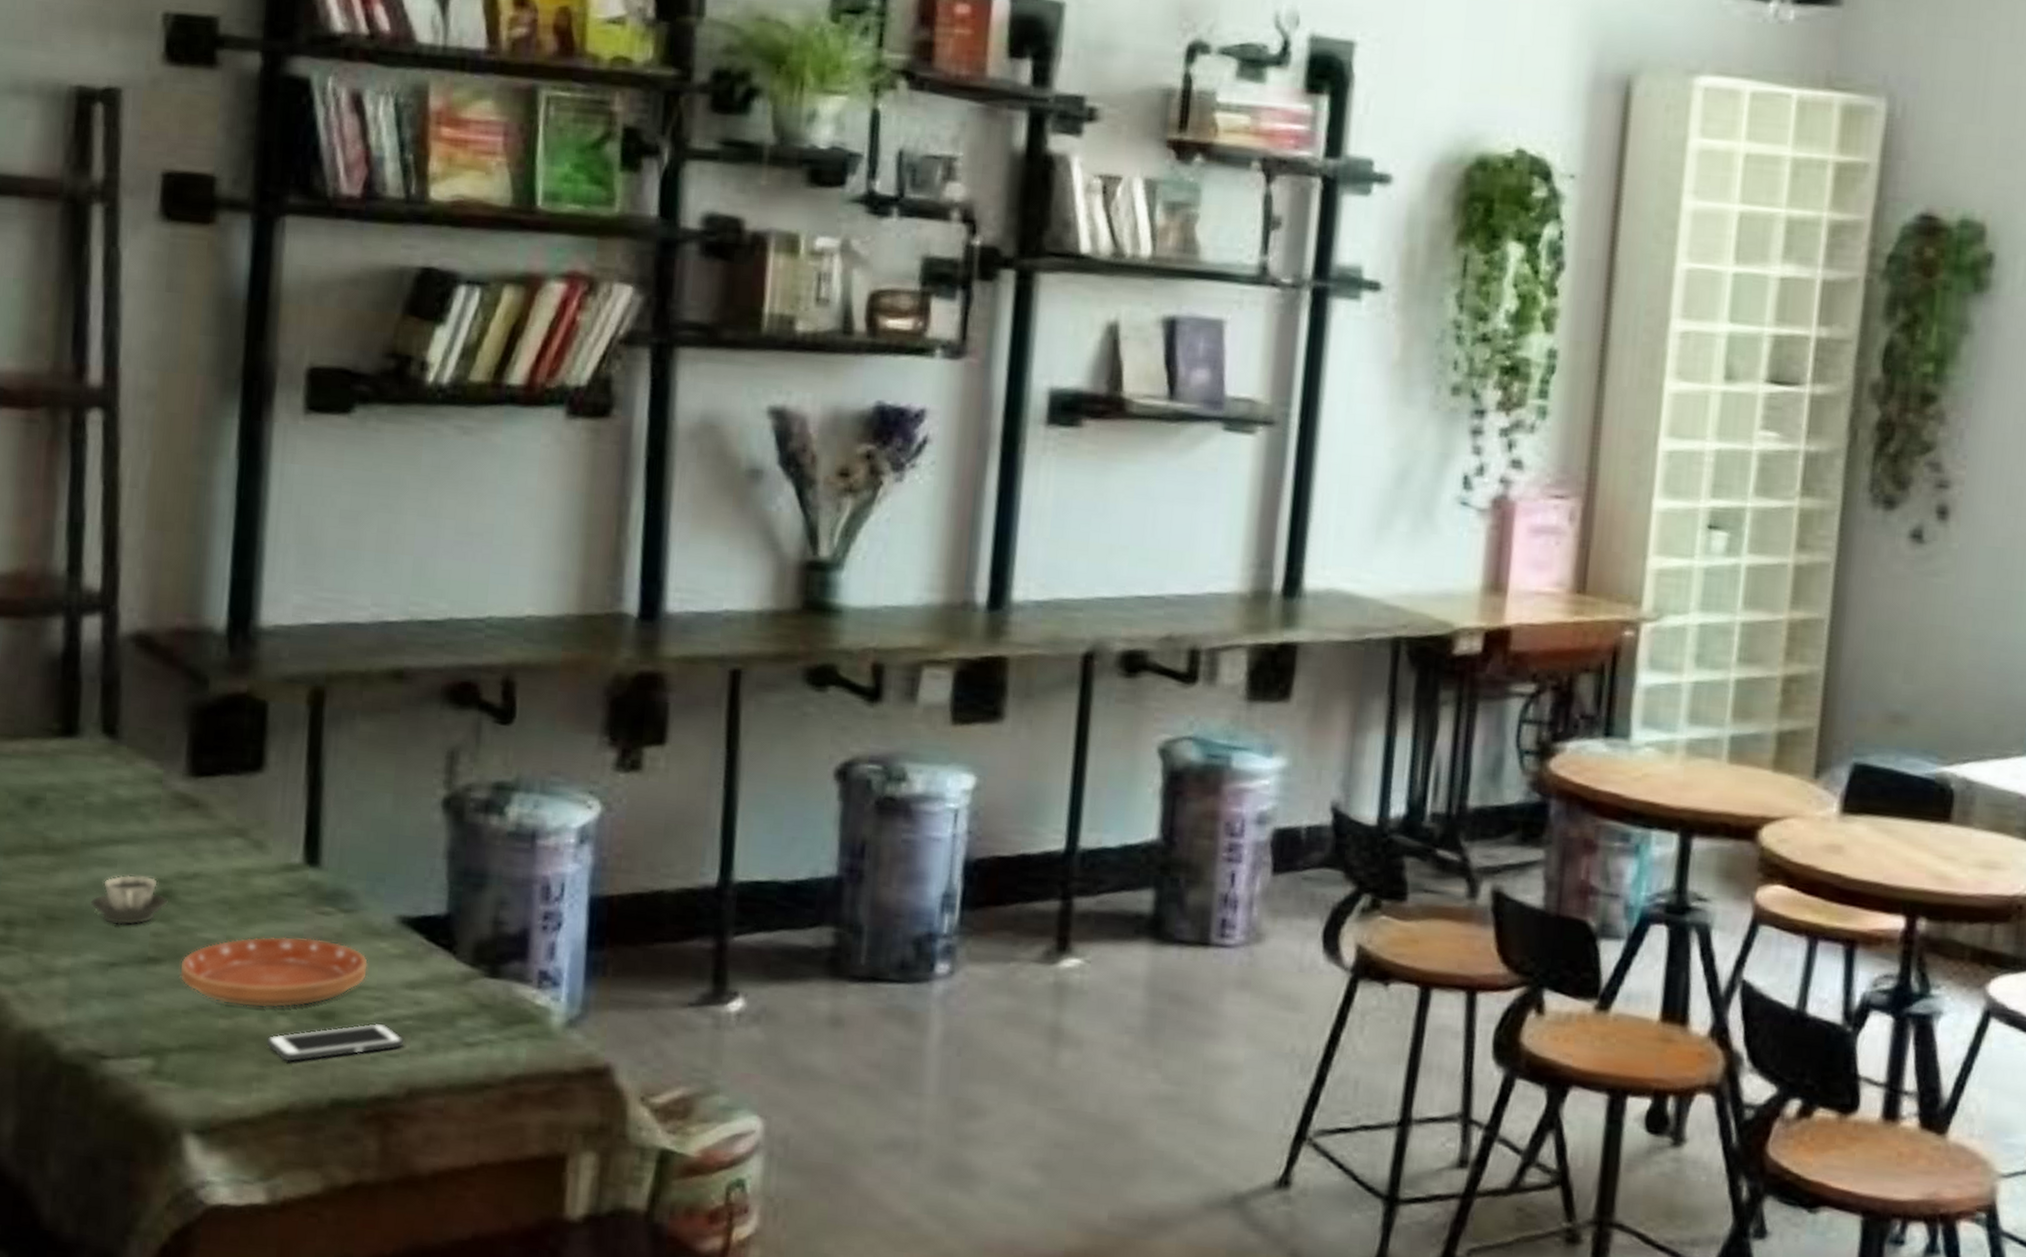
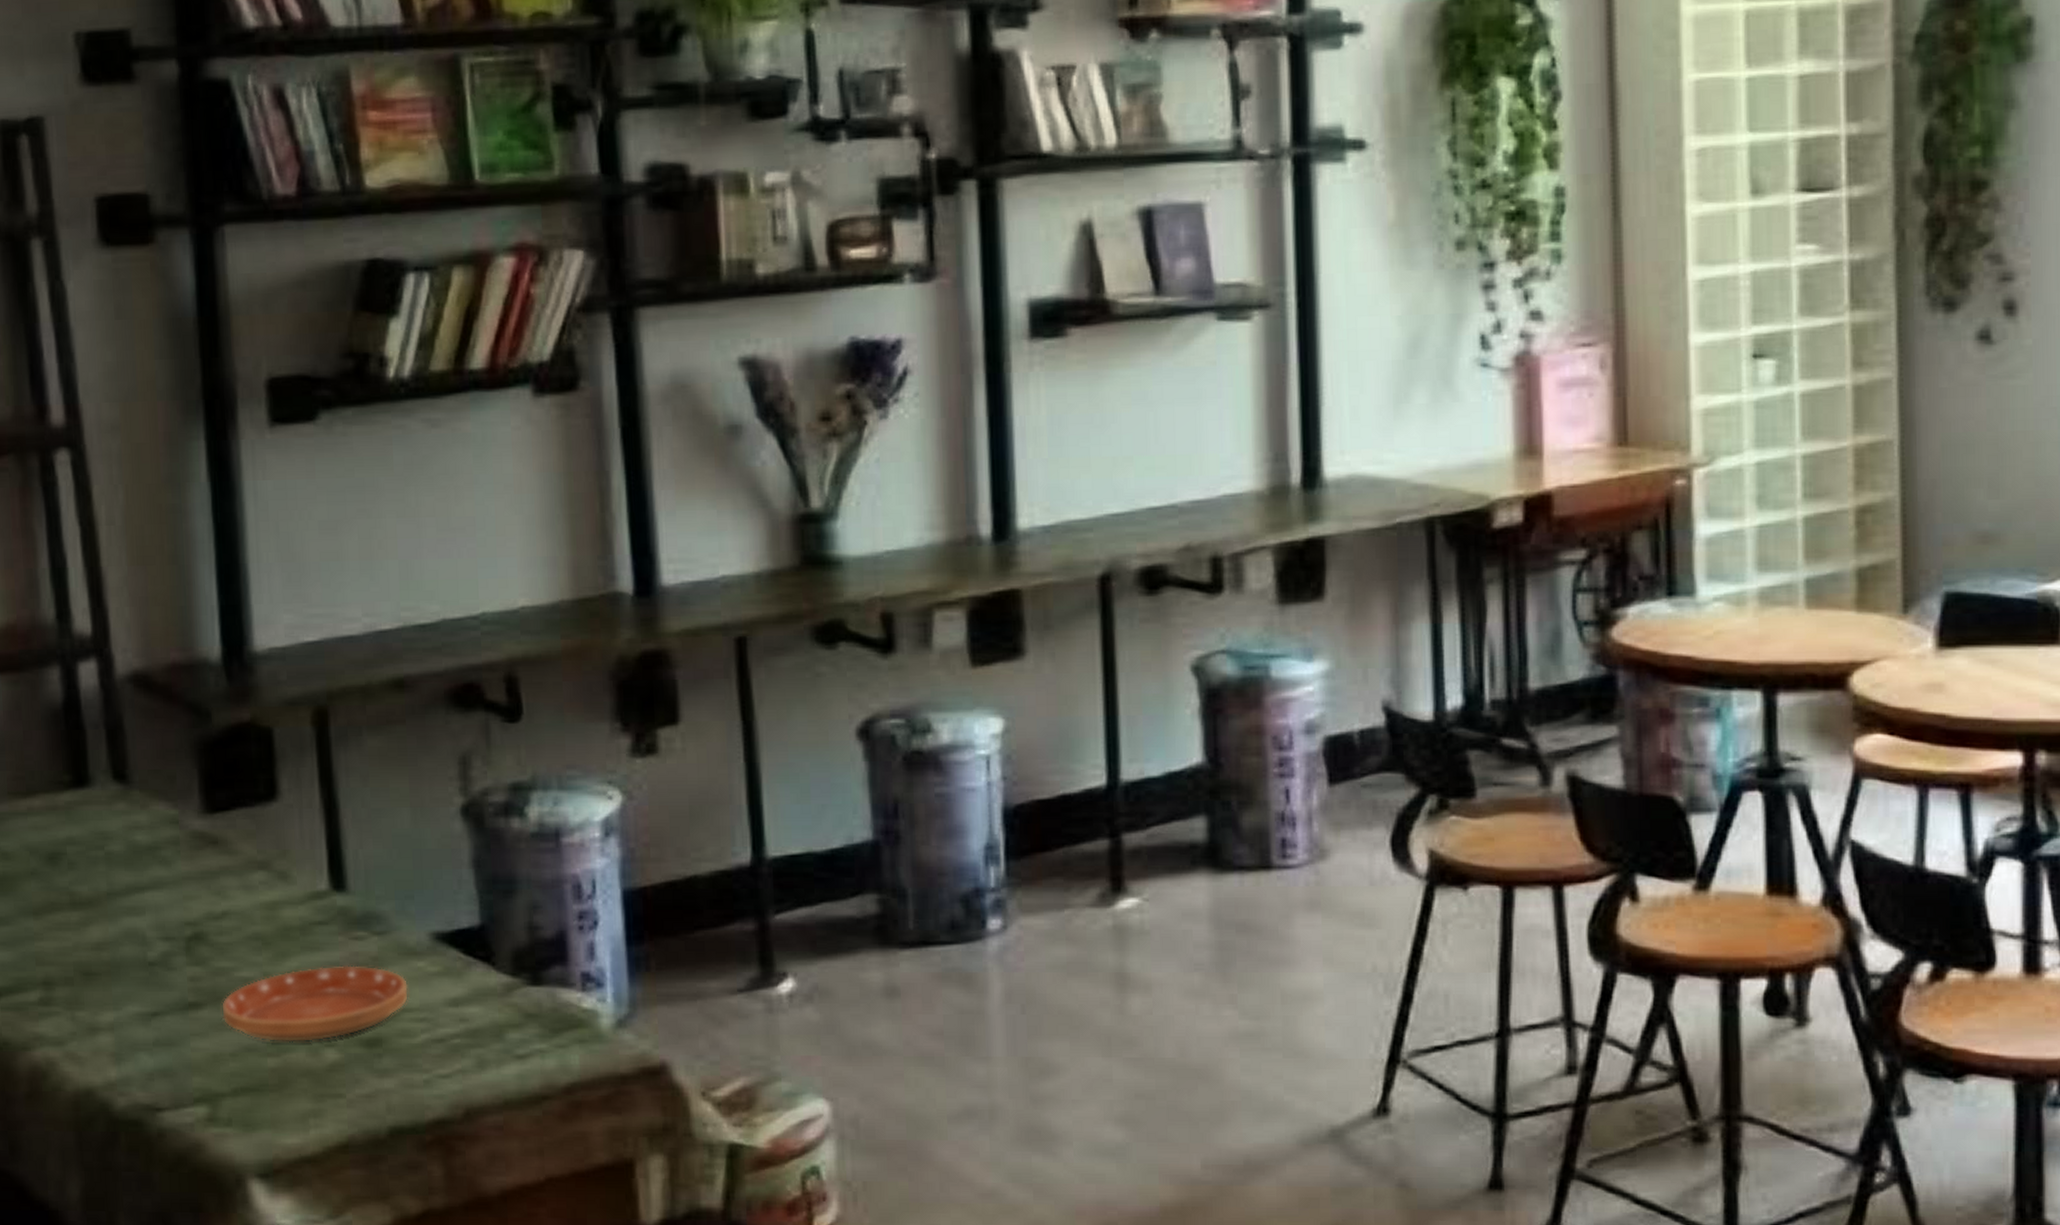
cup: present [90,874,168,925] -> none [124,920,201,973]
cell phone: present [266,1022,404,1062] -> none [317,1045,454,1094]

